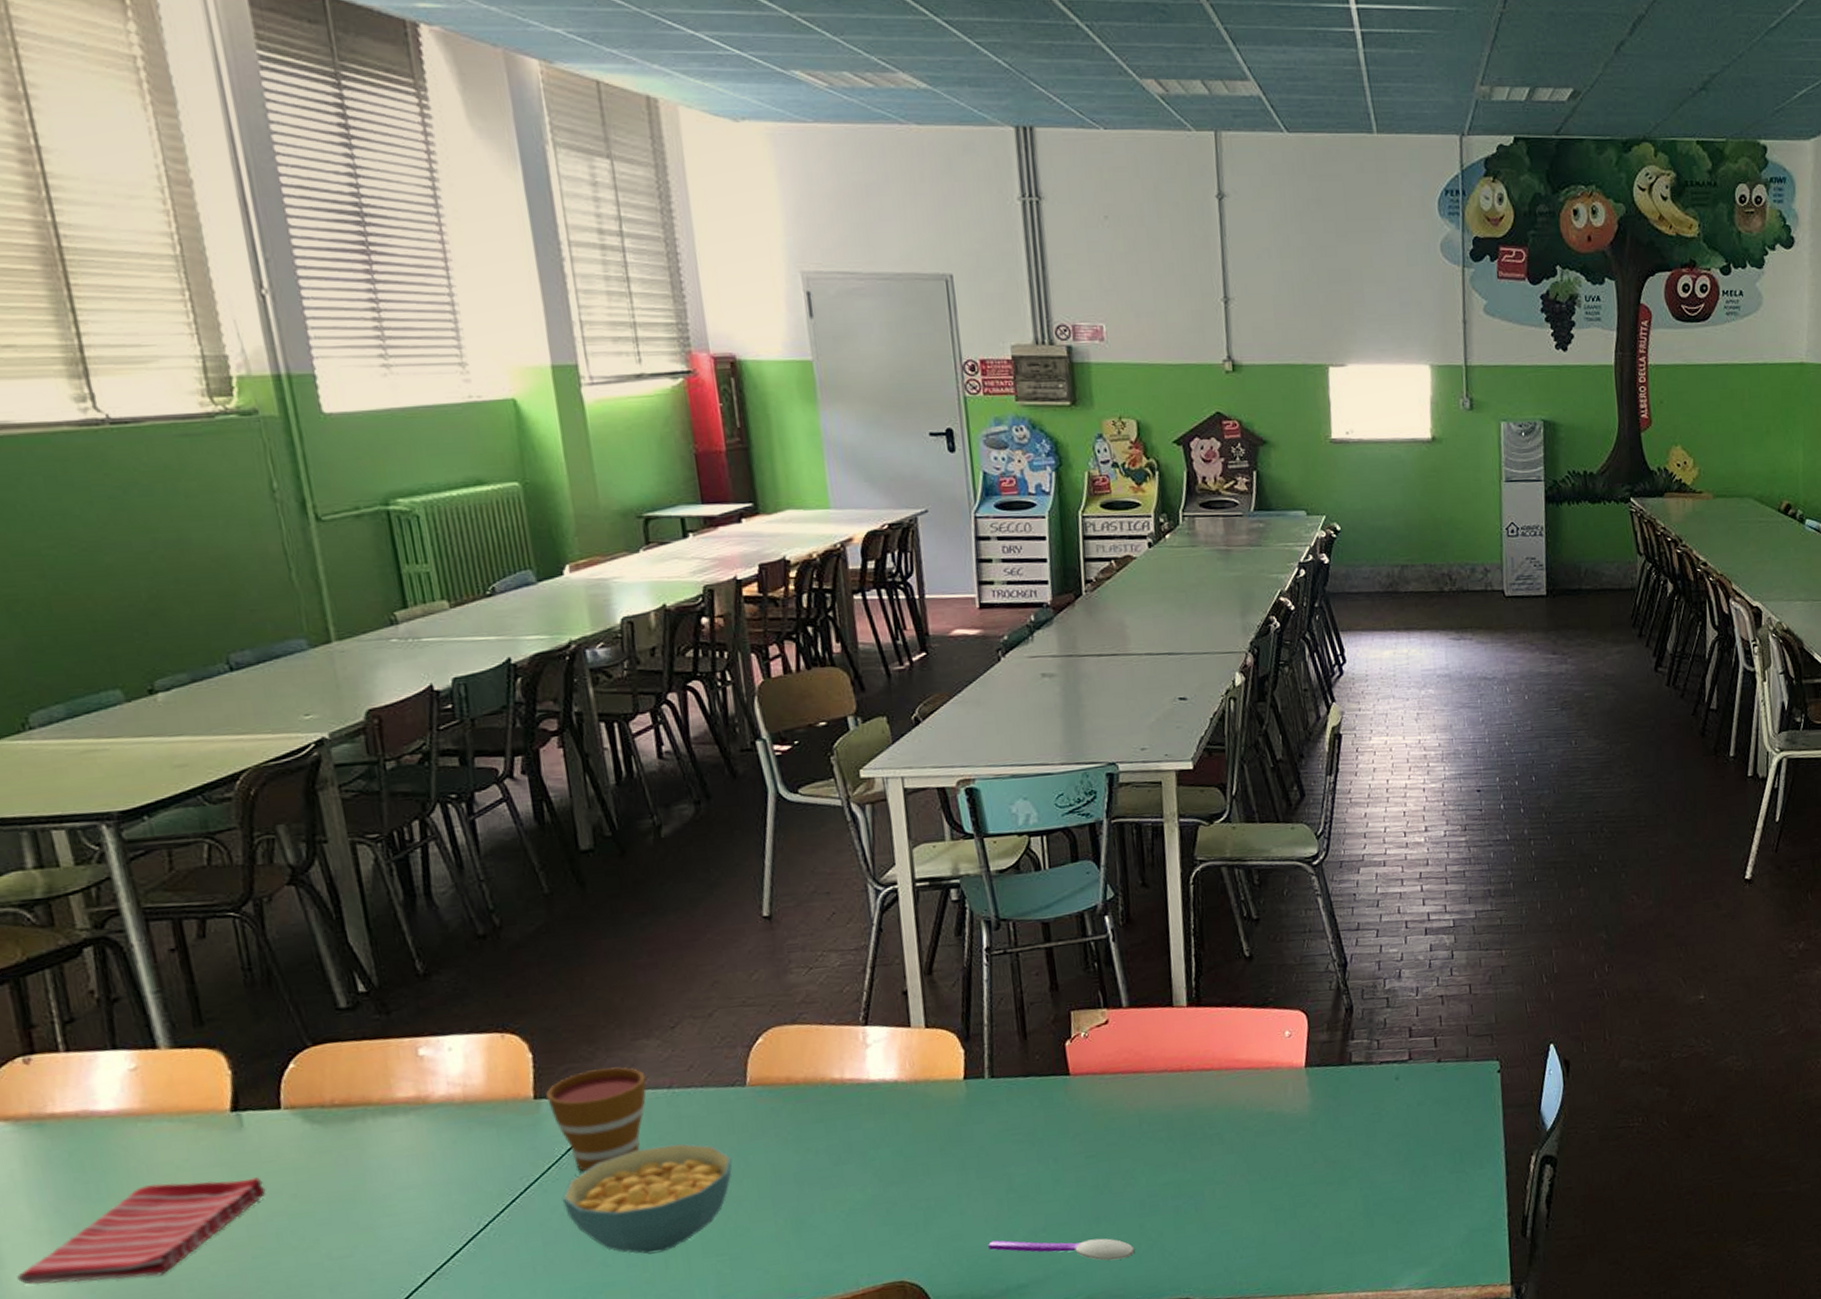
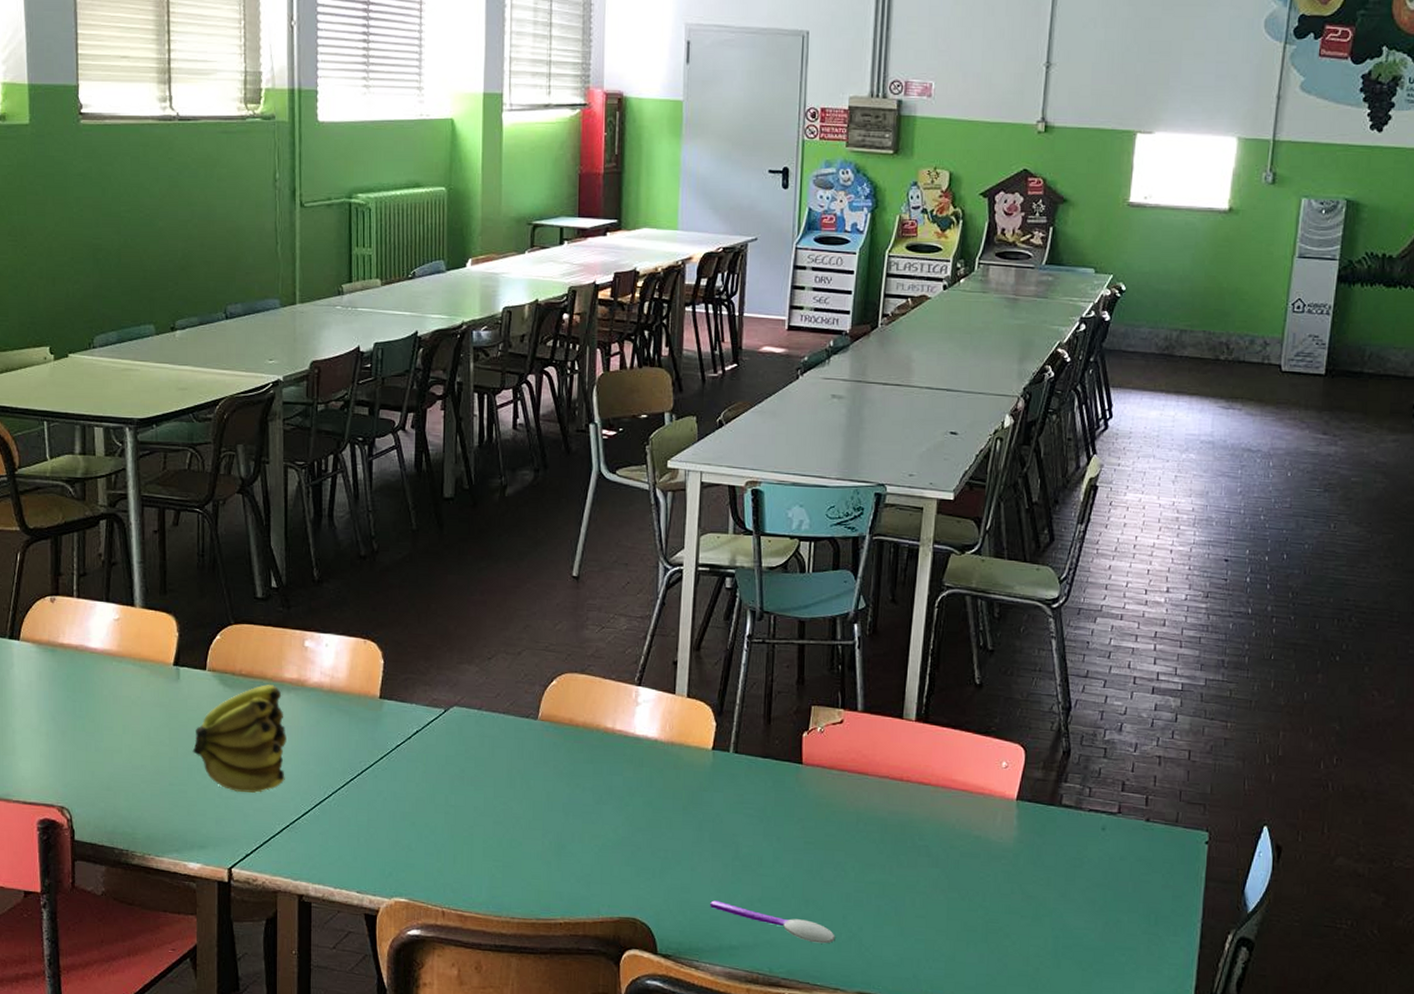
dish towel: present [17,1177,267,1285] -> none [22,712,186,784]
banana: none [278,1109,420,1248] -> present [192,685,287,793]
cup: present [546,1067,647,1172] -> none [389,682,463,767]
cereal bowl: present [561,1143,732,1255] -> none [387,756,517,848]

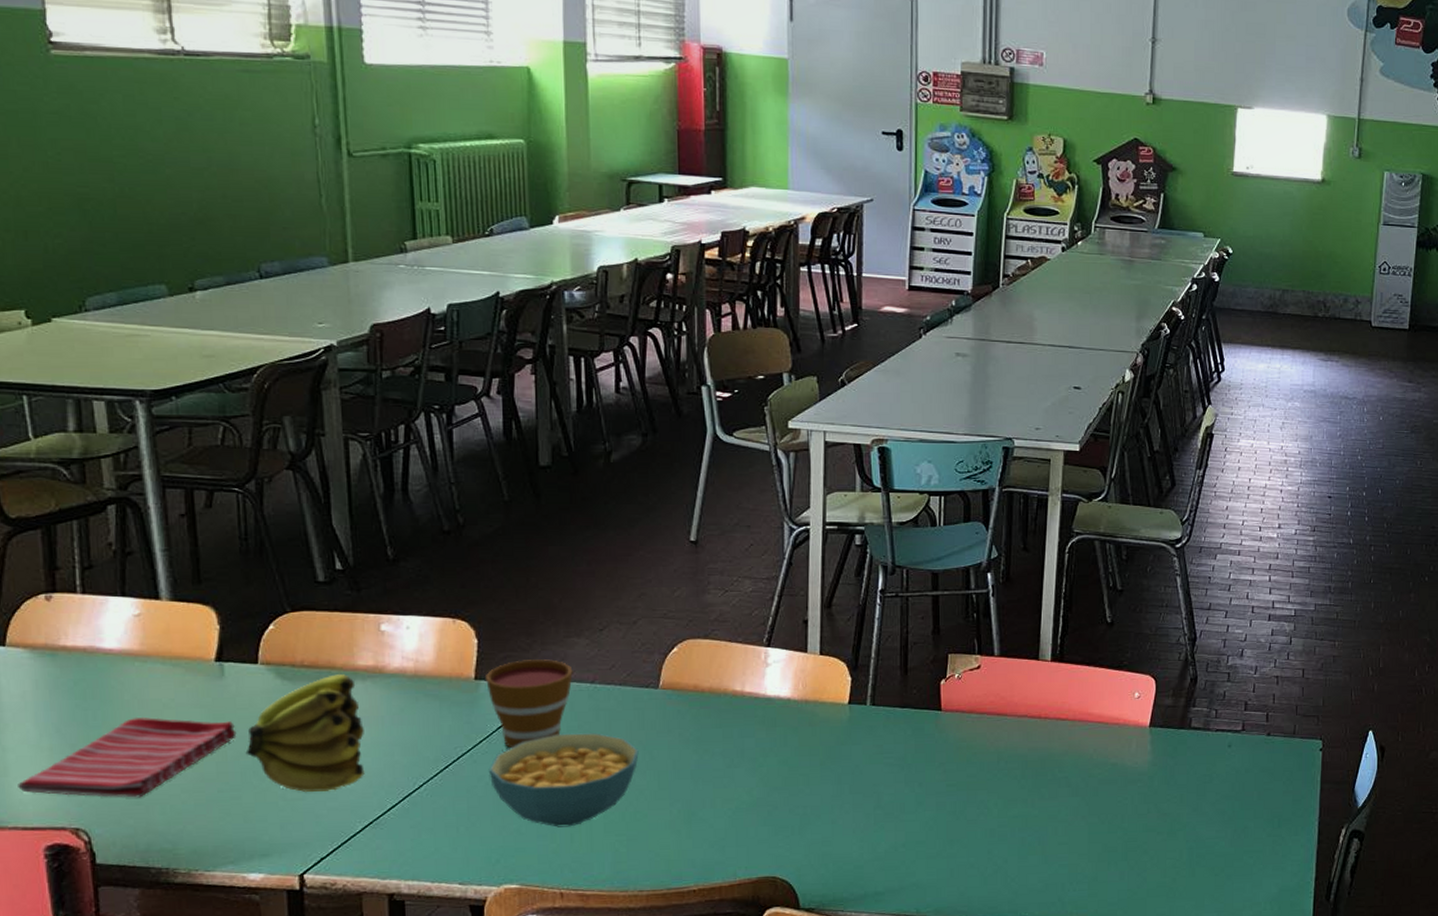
dish towel: none [22,712,186,784] -> present [18,718,237,798]
cereal bowl: none [387,756,517,848] -> present [488,733,639,827]
cup: none [389,682,463,767] -> present [486,659,573,749]
spoon: present [710,900,835,944] -> none [853,850,981,880]

